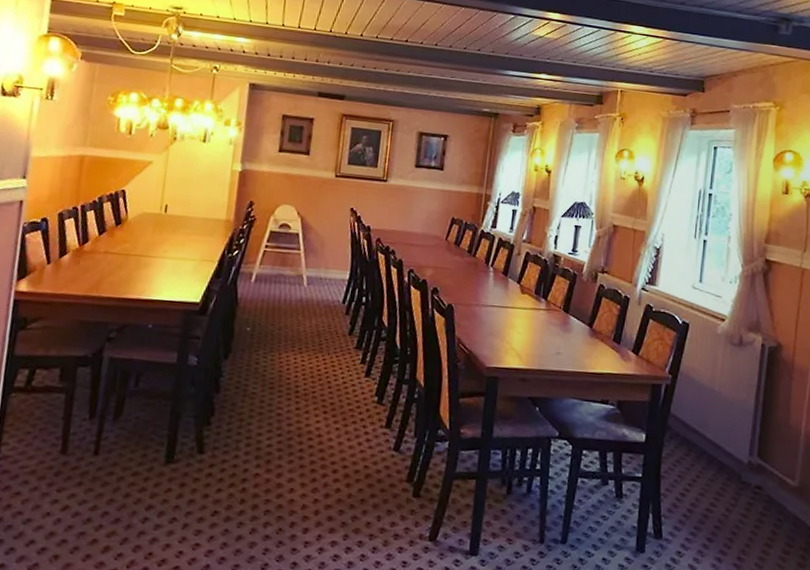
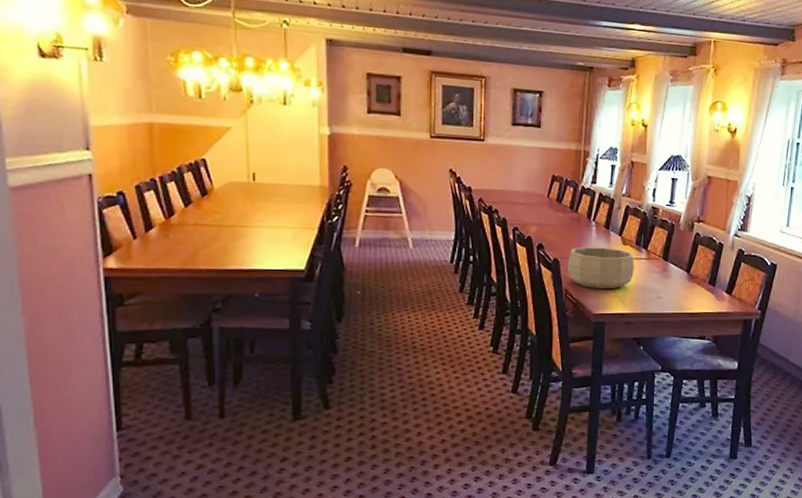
decorative bowl: none [461,293,533,341] -> present [567,246,635,289]

